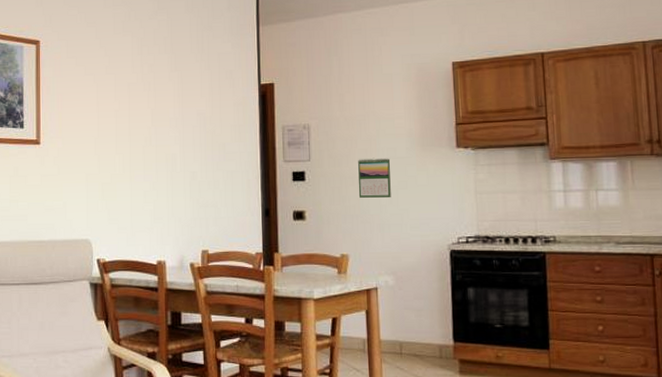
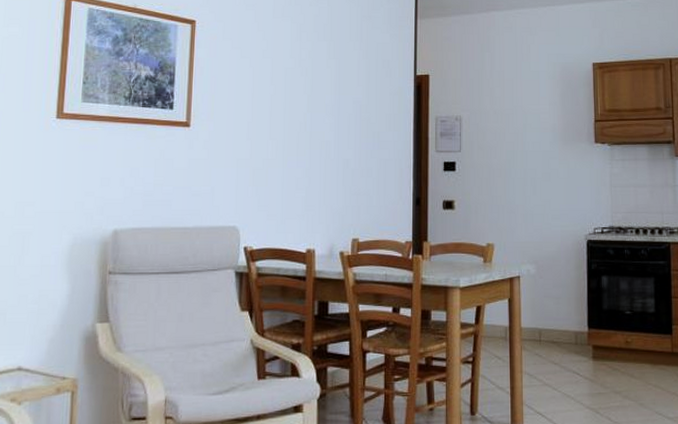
calendar: present [358,157,391,198] -> none [505,150,536,189]

